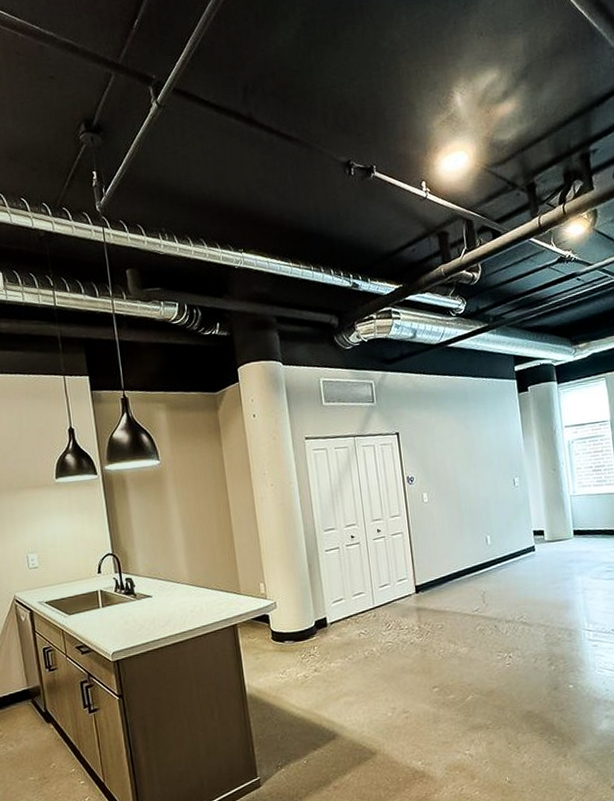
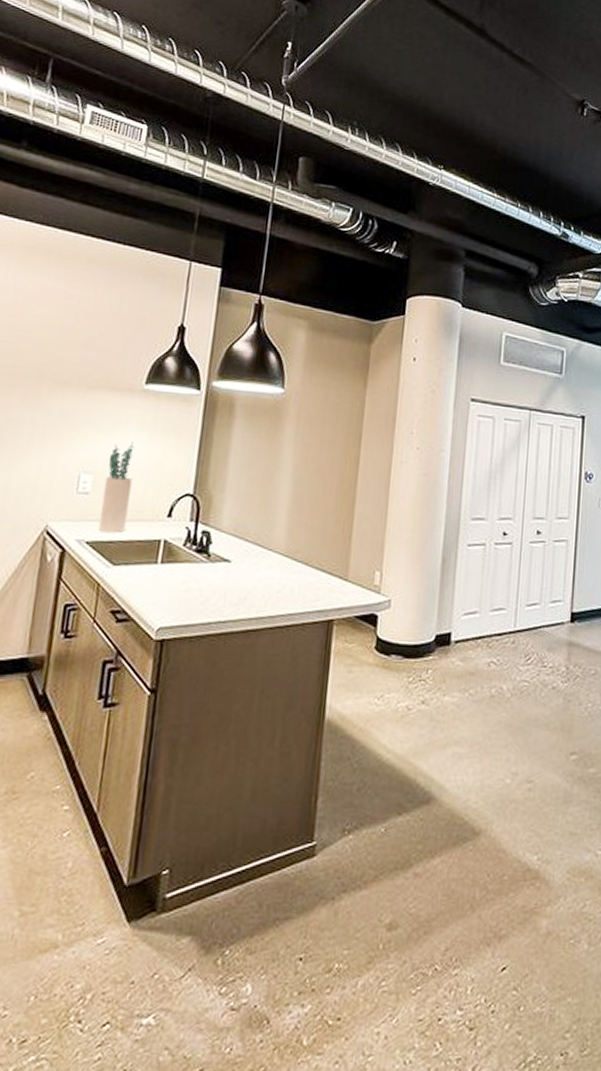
vase: none [44,523,70,594] -> present [98,441,134,534]

